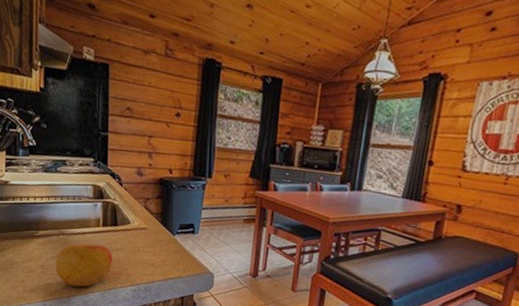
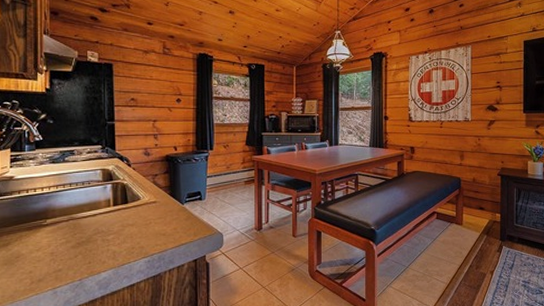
apple: present [55,243,113,287] -> none [65,224,126,268]

